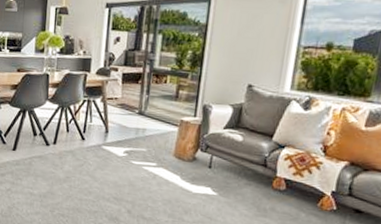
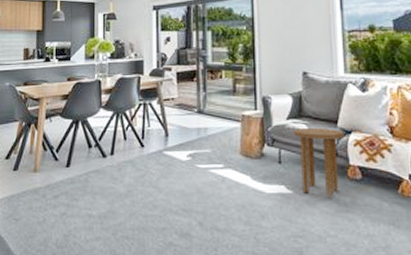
side table: none [226,138,277,203] -> present [293,127,344,197]

